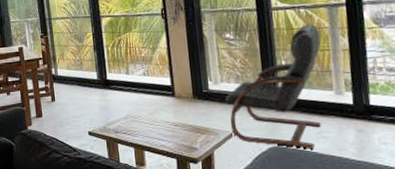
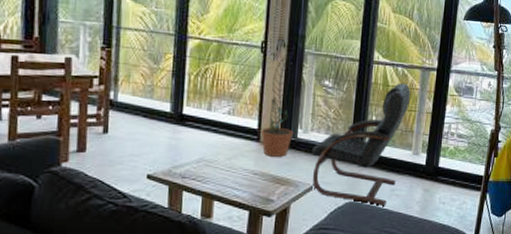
decorative plant: none [174,13,205,109] -> present [261,51,294,157]

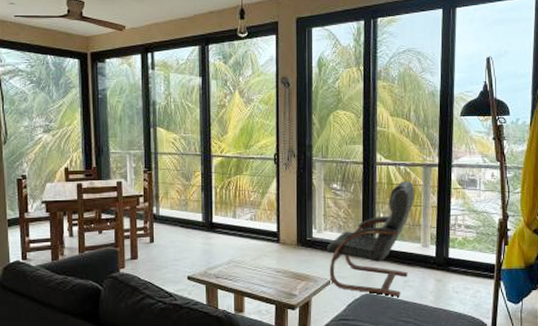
decorative plant: present [261,51,294,157] -> none [280,160,309,255]

